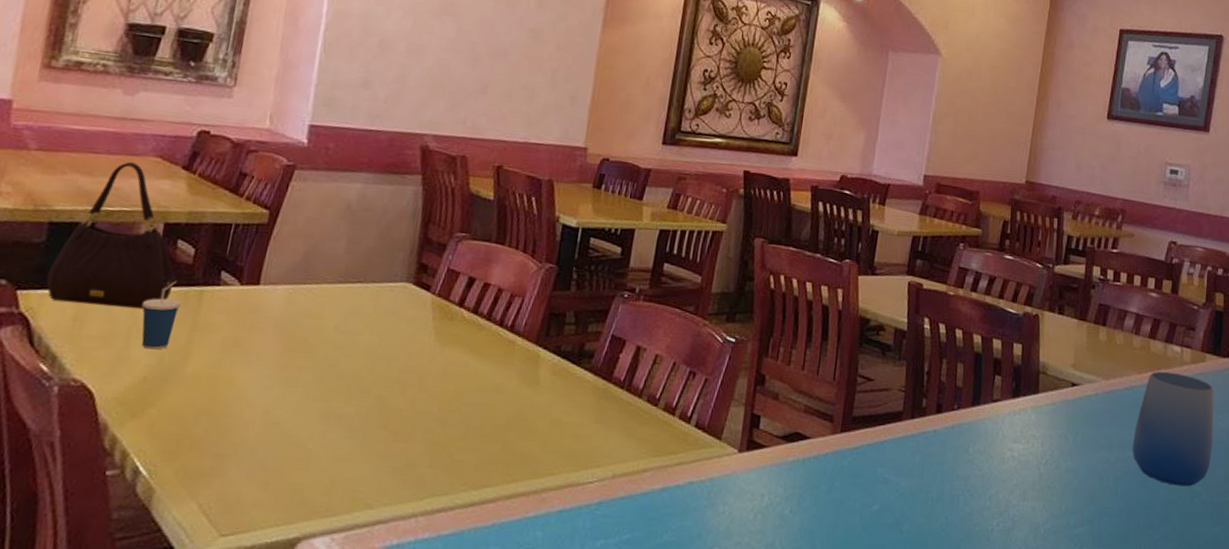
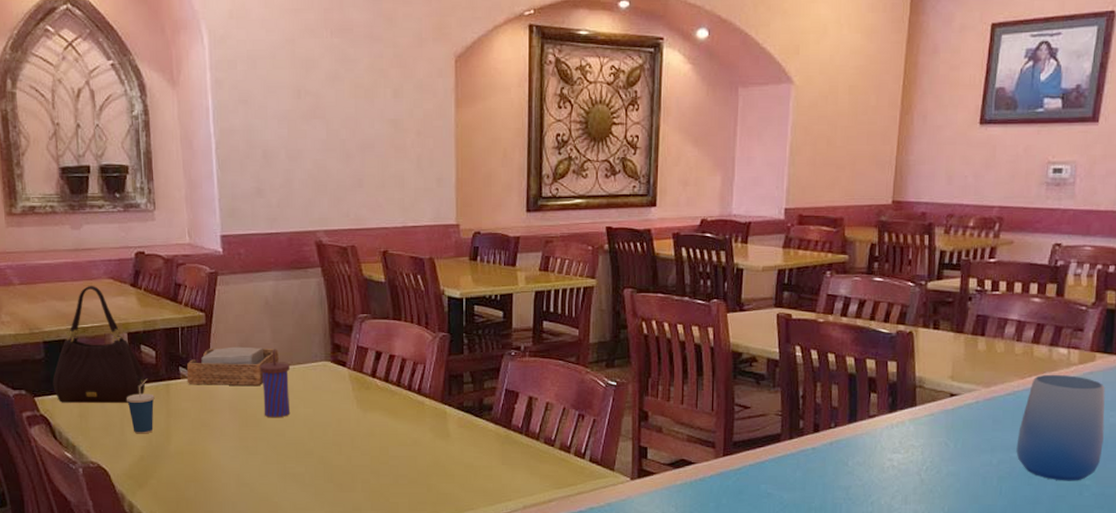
napkin holder: none [227,252,352,304] -> present [186,346,279,387]
beverage cup: none [317,261,362,345] -> present [259,349,291,418]

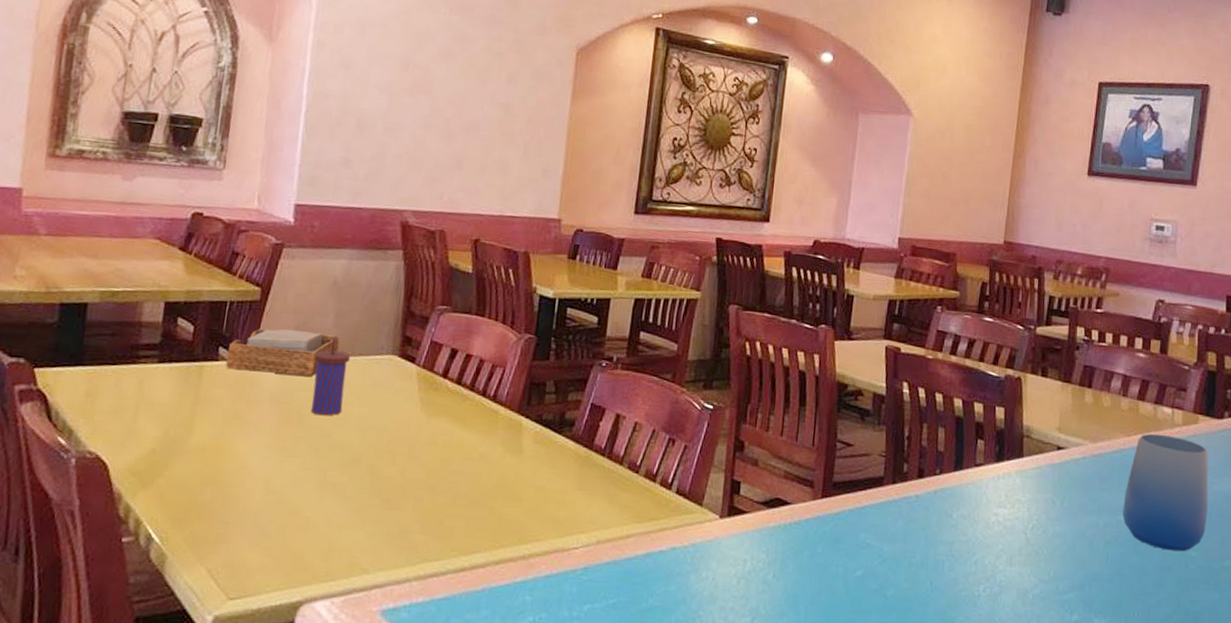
handbag: present [53,285,145,403] -> none [60,244,176,384]
cup: present [127,378,155,434] -> none [148,357,183,423]

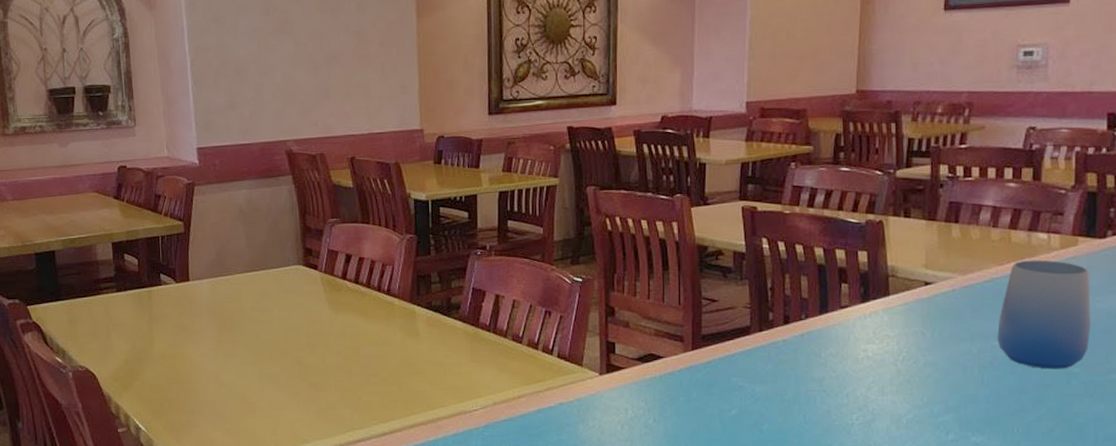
napkin holder: present [225,328,340,377] -> none [167,253,254,291]
beverage cup: present [310,335,350,416] -> none [235,254,266,321]

